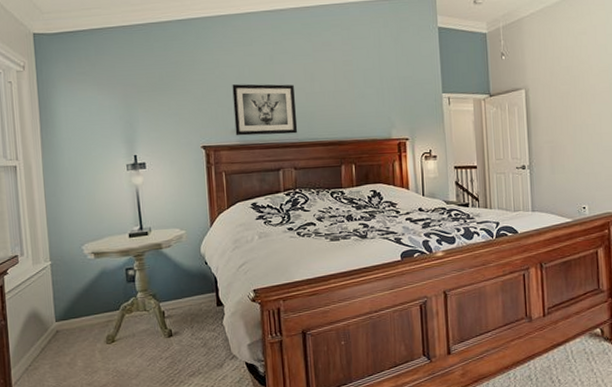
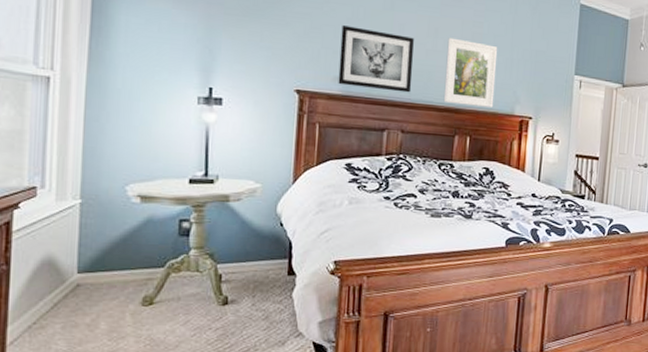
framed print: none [323,78,372,138] -> present [443,37,498,108]

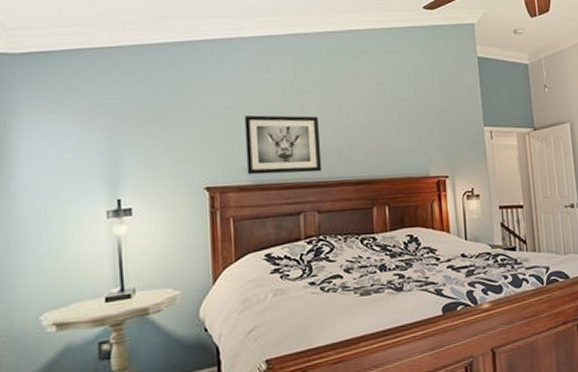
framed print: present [443,37,498,108] -> none [352,110,408,176]

